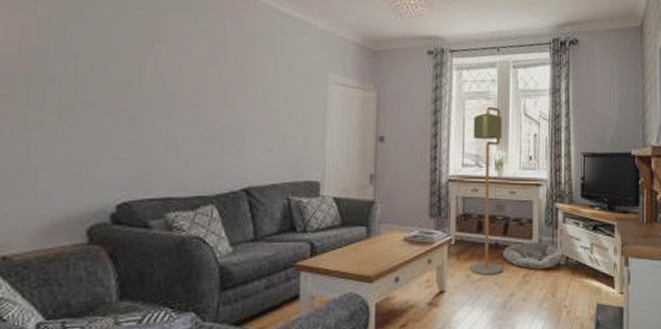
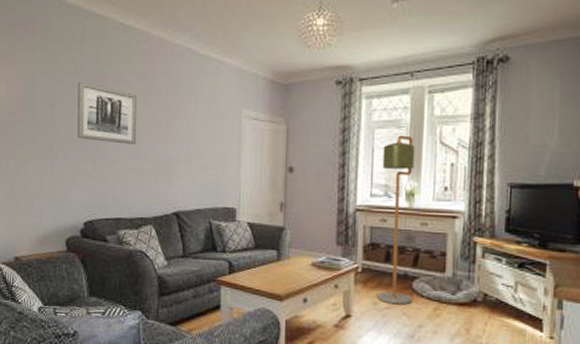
wall art: none [112,30,200,110] -> present [77,81,138,145]

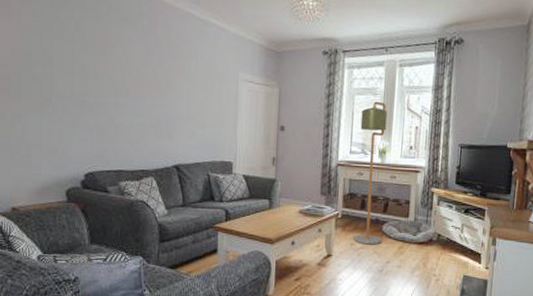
wall art: present [77,81,138,145] -> none [77,37,139,102]

